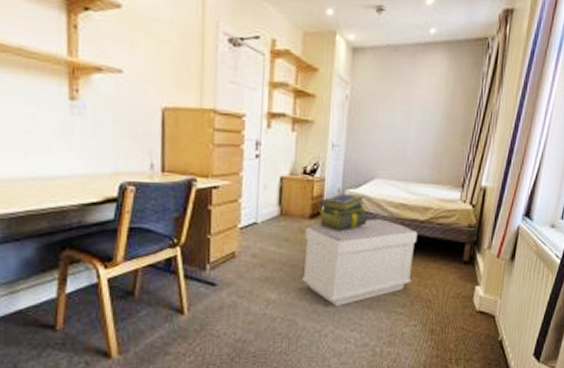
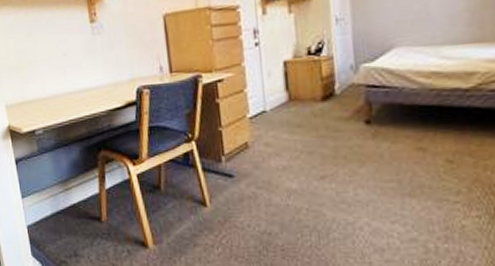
bench: present [301,218,418,307] -> none [319,92,464,196]
stack of books: present [318,192,368,232] -> none [331,68,392,112]

